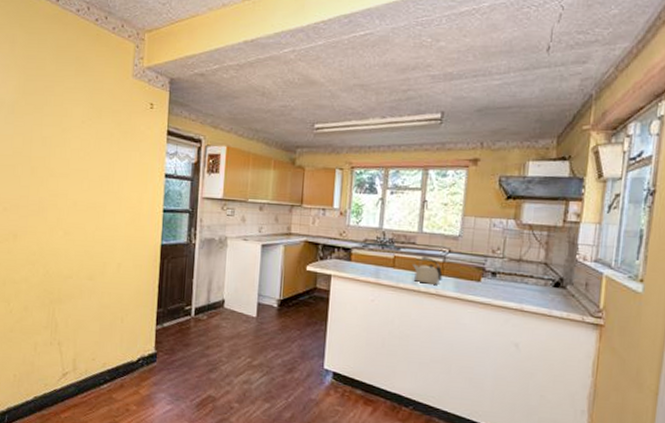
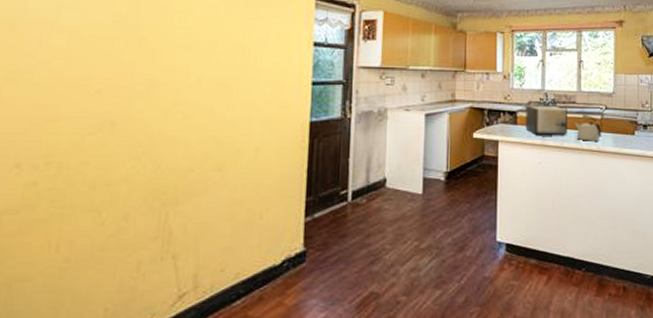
toaster: none [359,243,406,276] -> present [525,105,567,136]

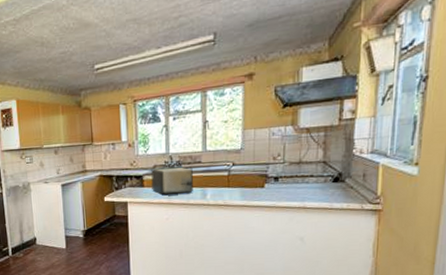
kettle: present [574,115,602,143] -> none [199,173,229,198]

